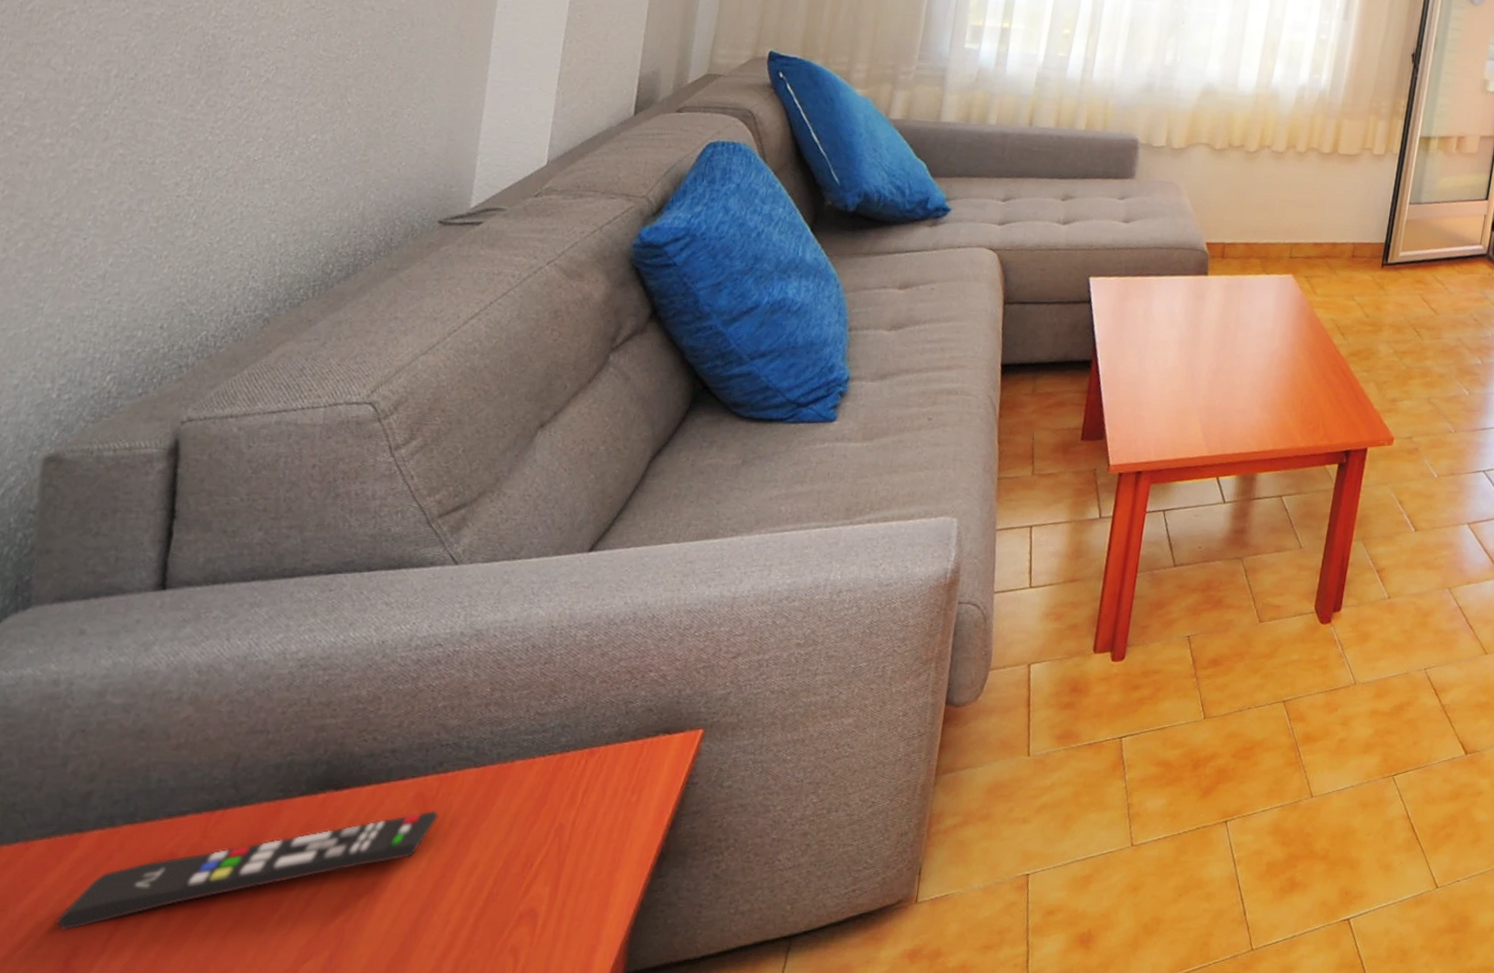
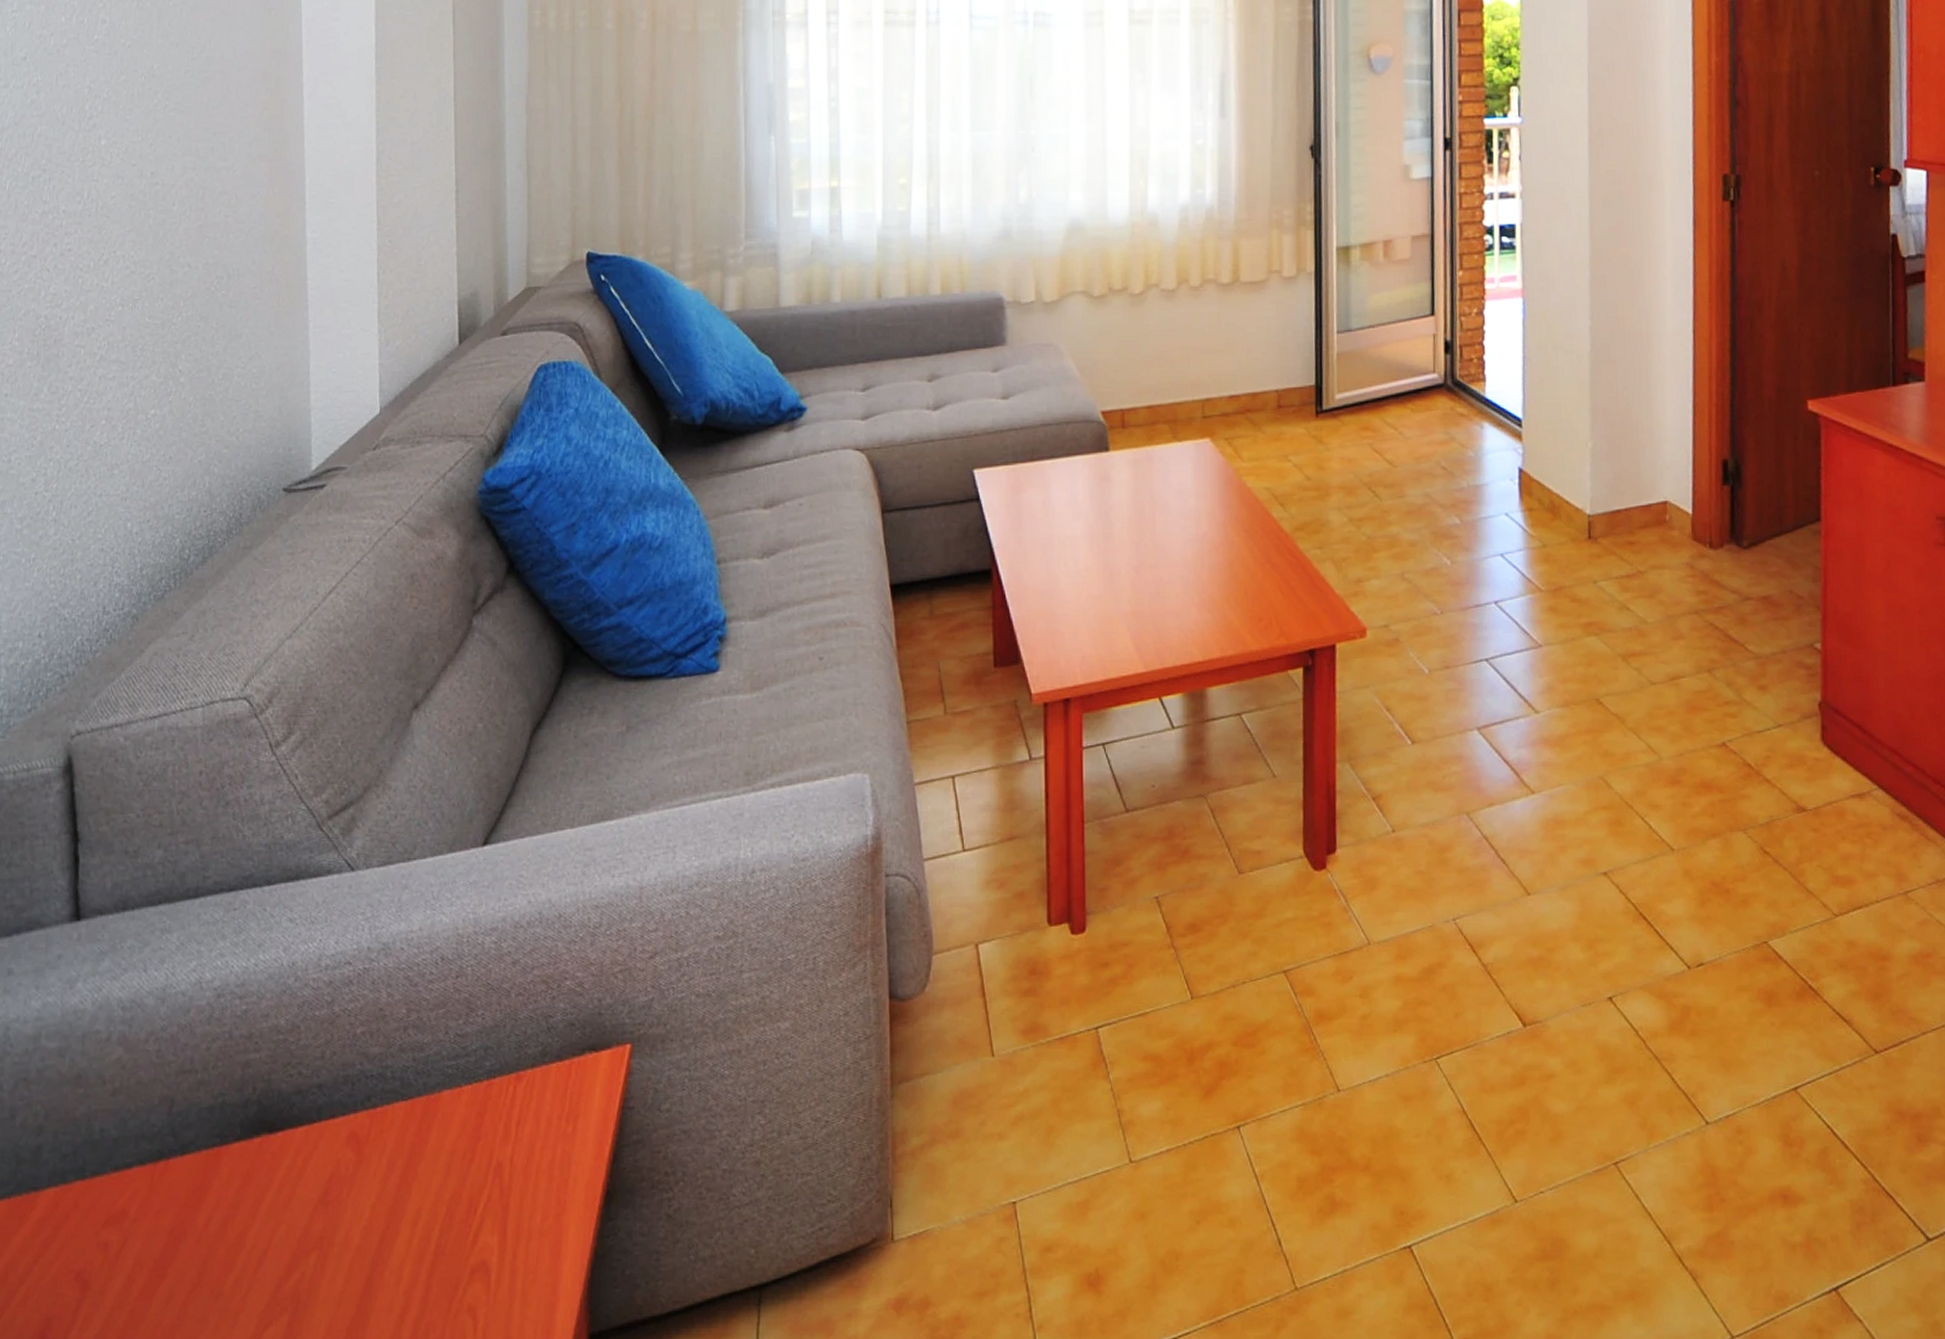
remote control: present [55,810,439,930] -> none [26,1151,375,1299]

